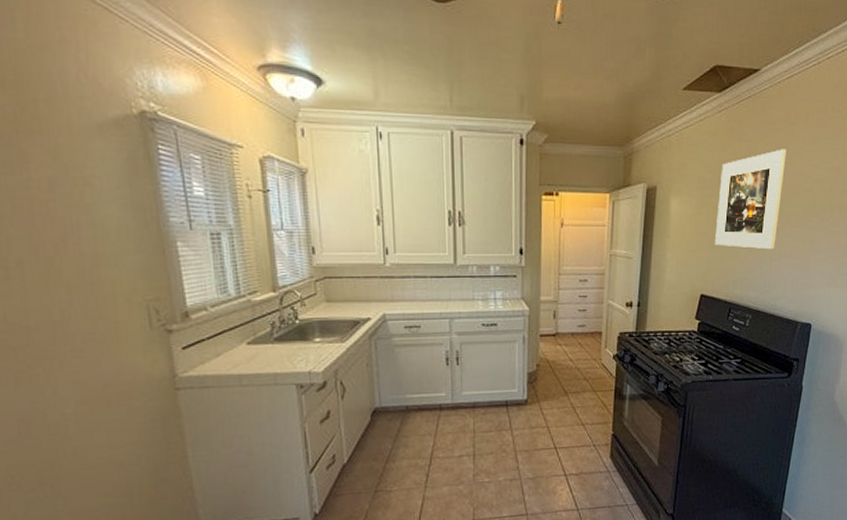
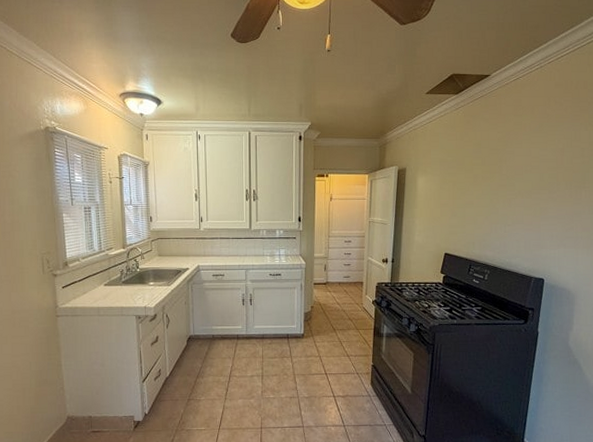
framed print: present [715,149,786,250] -> none [456,136,515,217]

